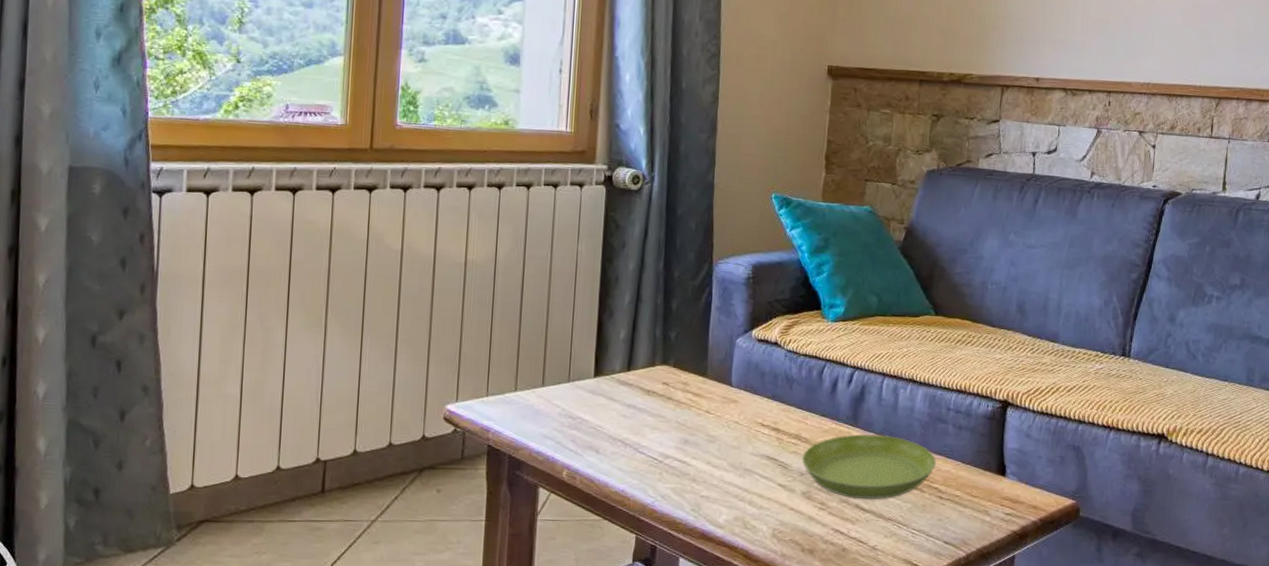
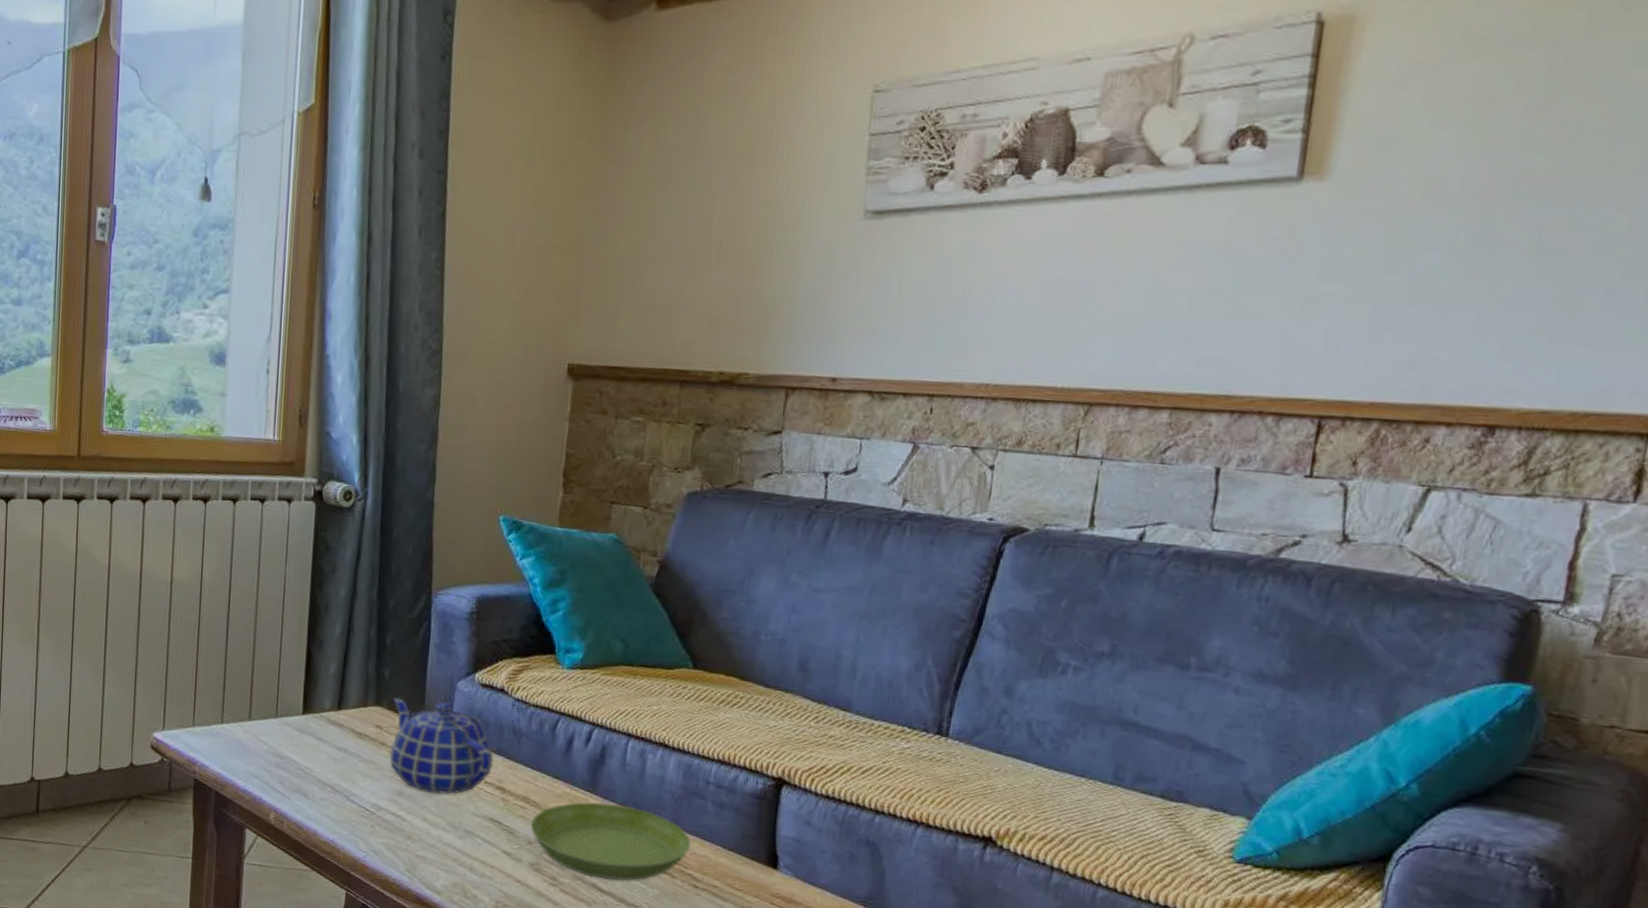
teapot: none [675,356,770,440] -> present [389,697,494,795]

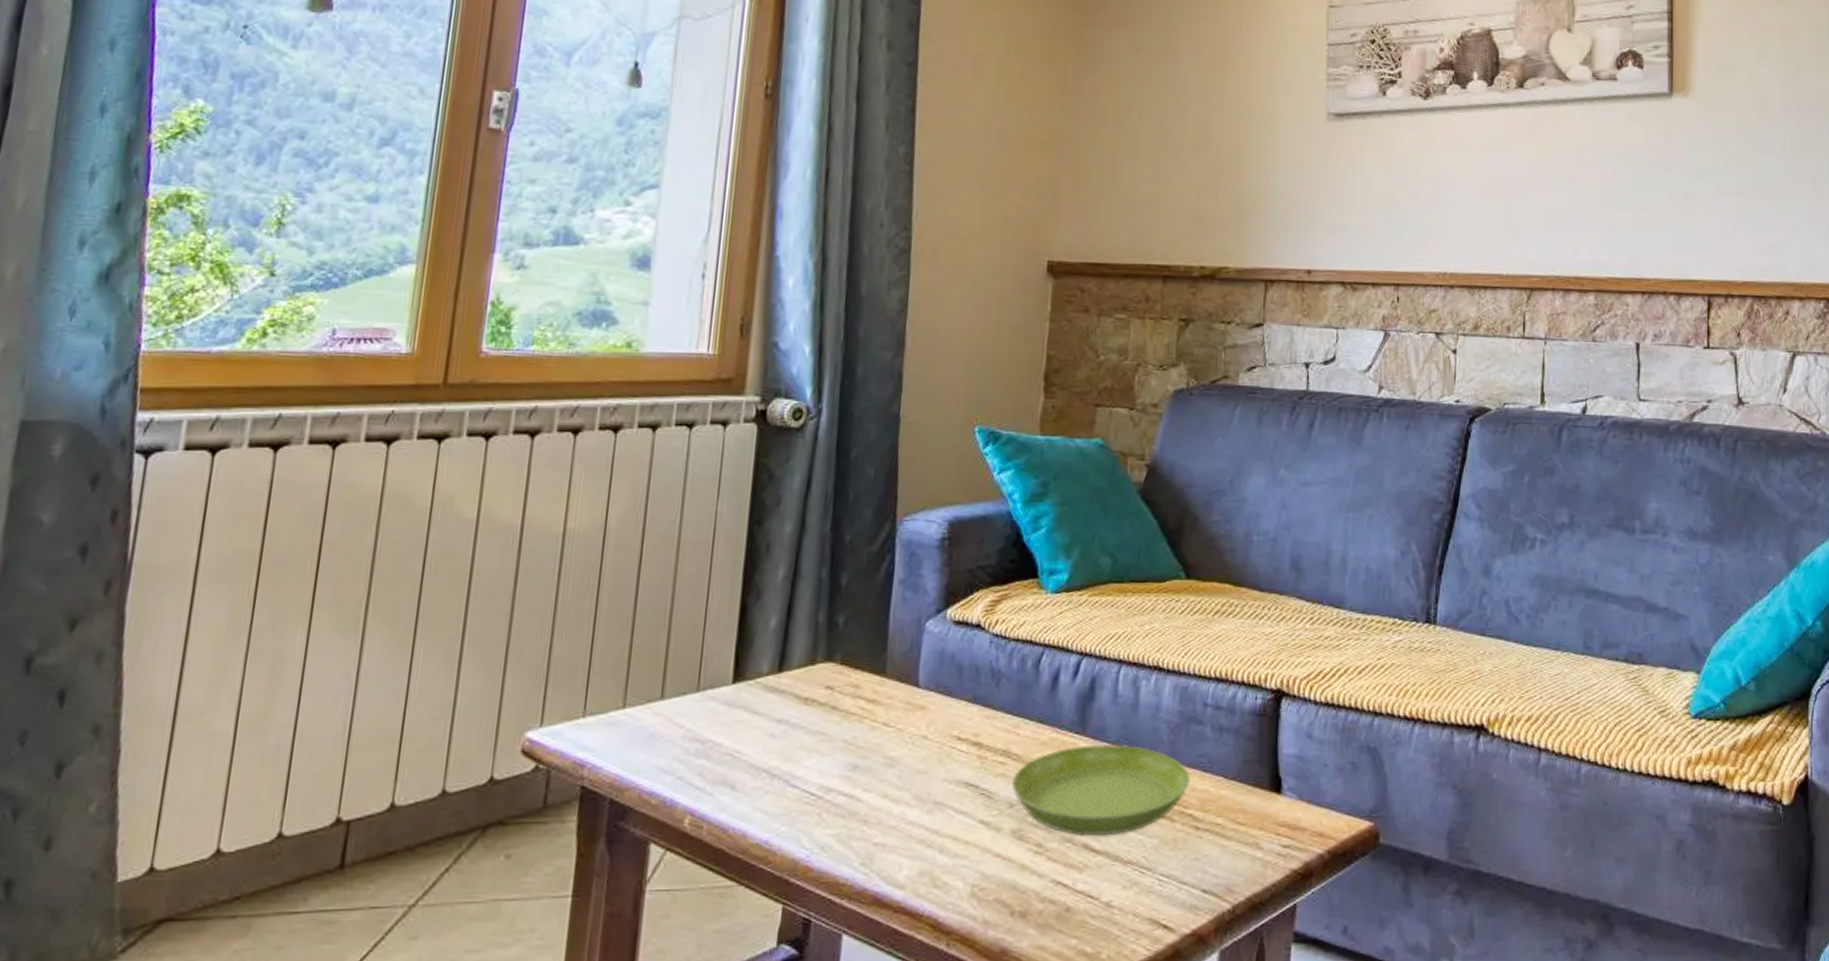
teapot: present [389,697,494,795] -> none [842,648,969,762]

